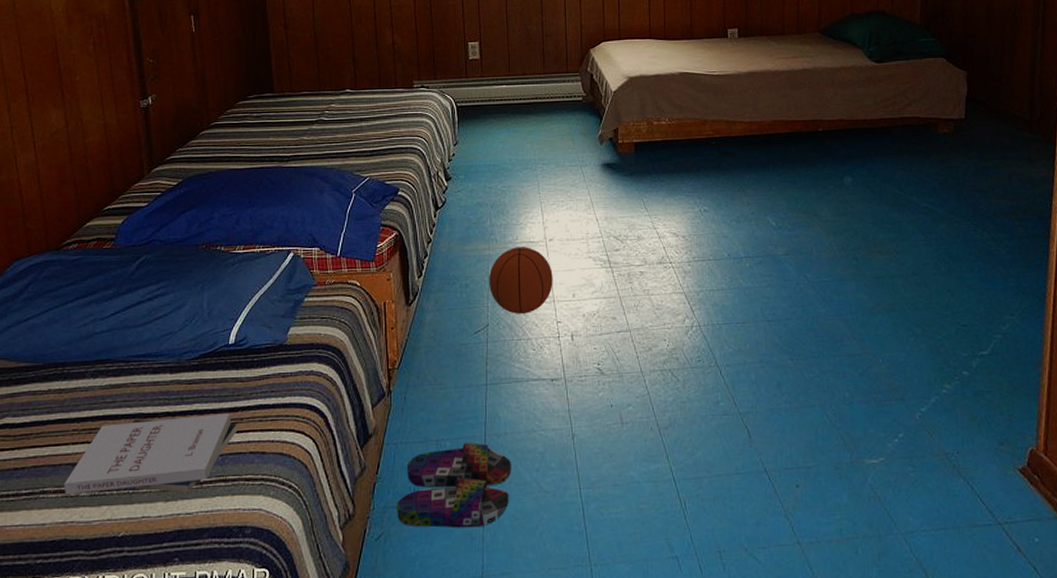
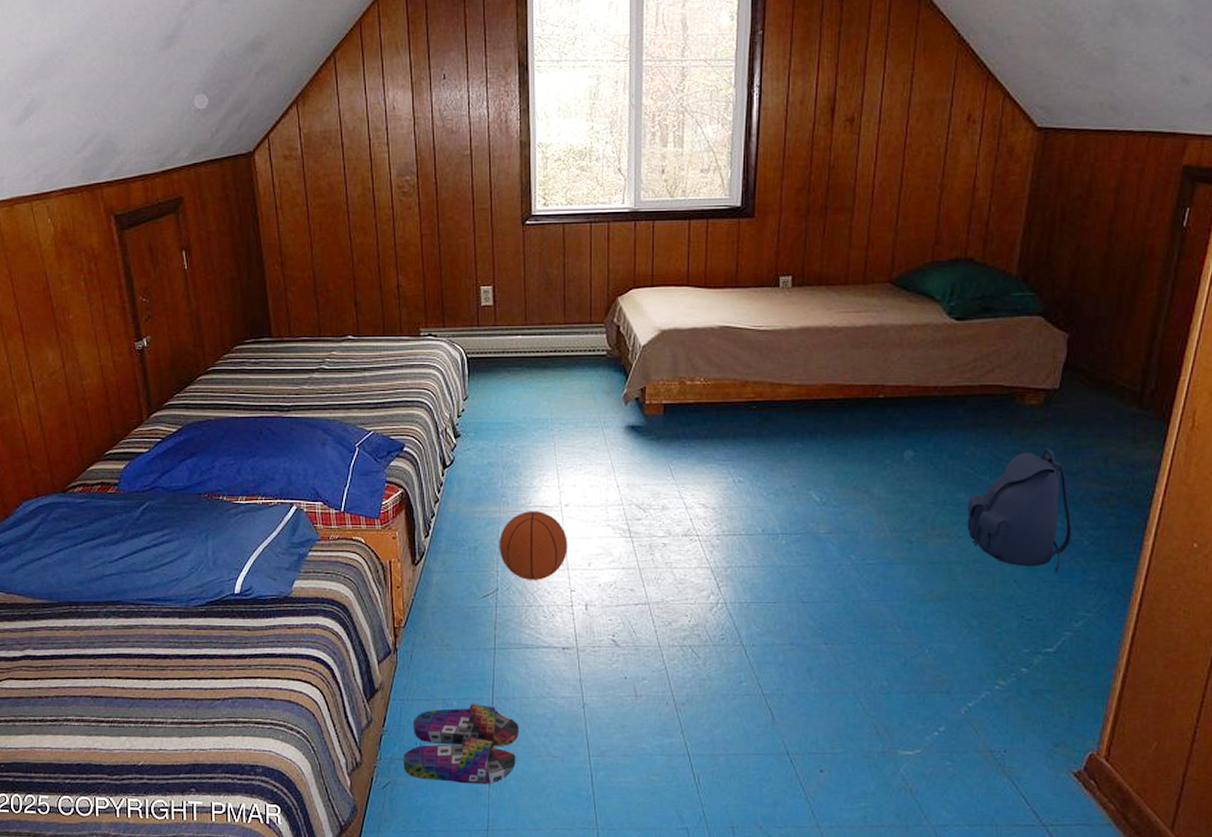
books: present [64,413,238,495] -> none [85,659,246,730]
backpack: none [901,170,991,280] -> present [967,448,1072,572]

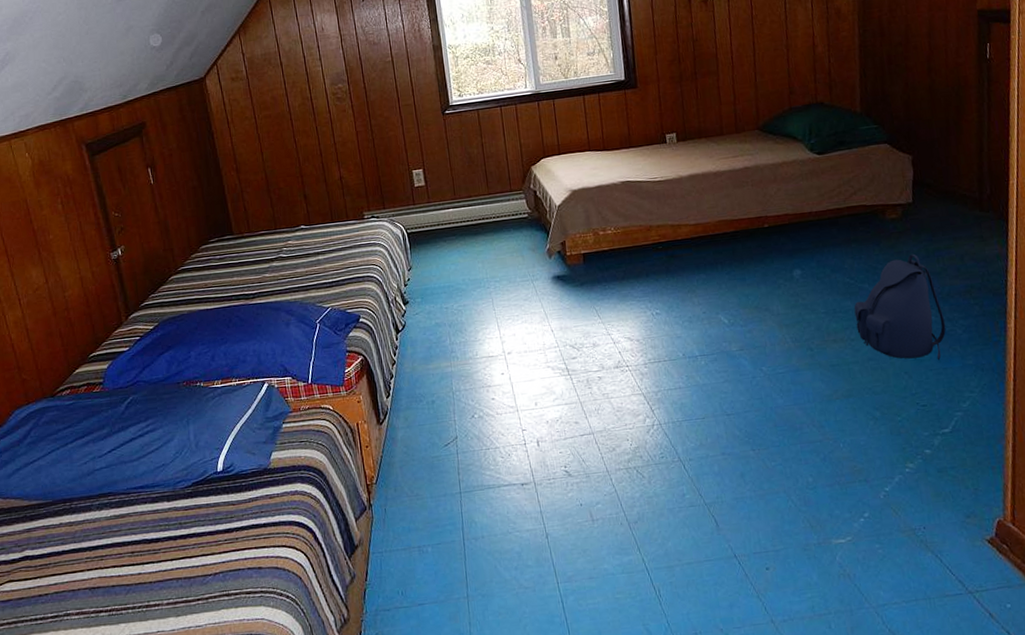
slippers: present [402,703,519,784] -> none [387,546,492,627]
basketball: present [498,511,568,580] -> none [453,361,515,425]

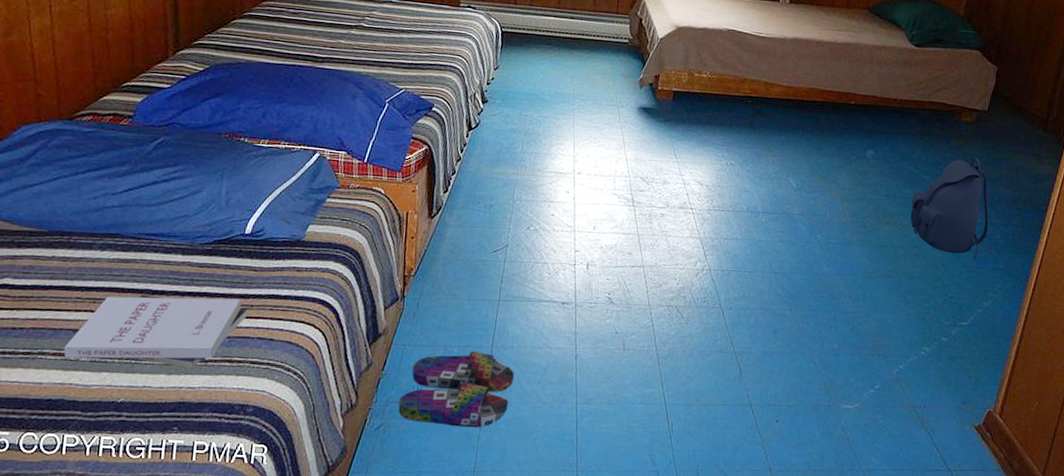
books: none [84,534,235,616] -> present [63,295,248,368]
slippers: none [387,546,492,627] -> present [398,350,514,428]

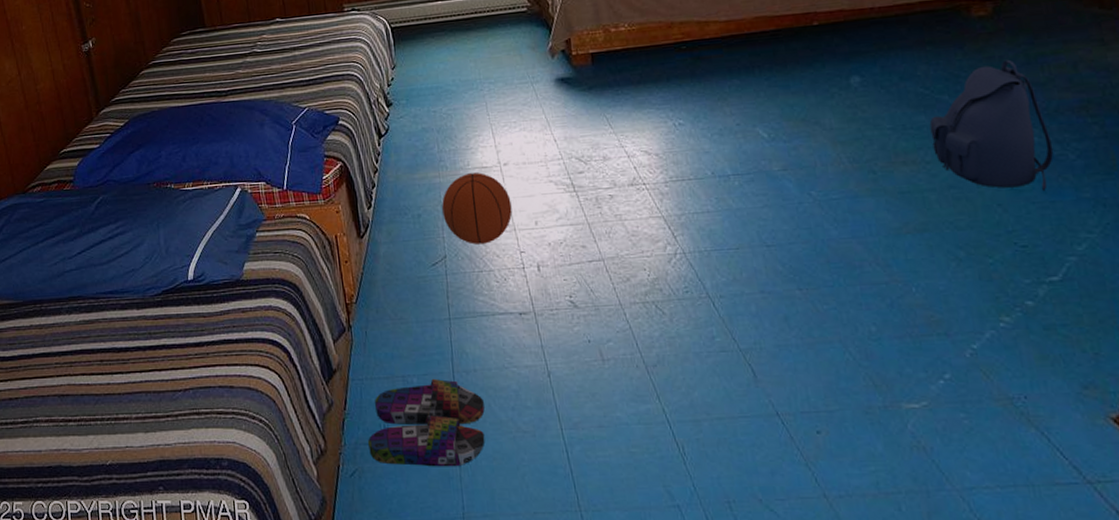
books: present [63,295,248,368] -> none [53,348,205,424]
basketball: none [512,175,577,240] -> present [441,172,512,245]

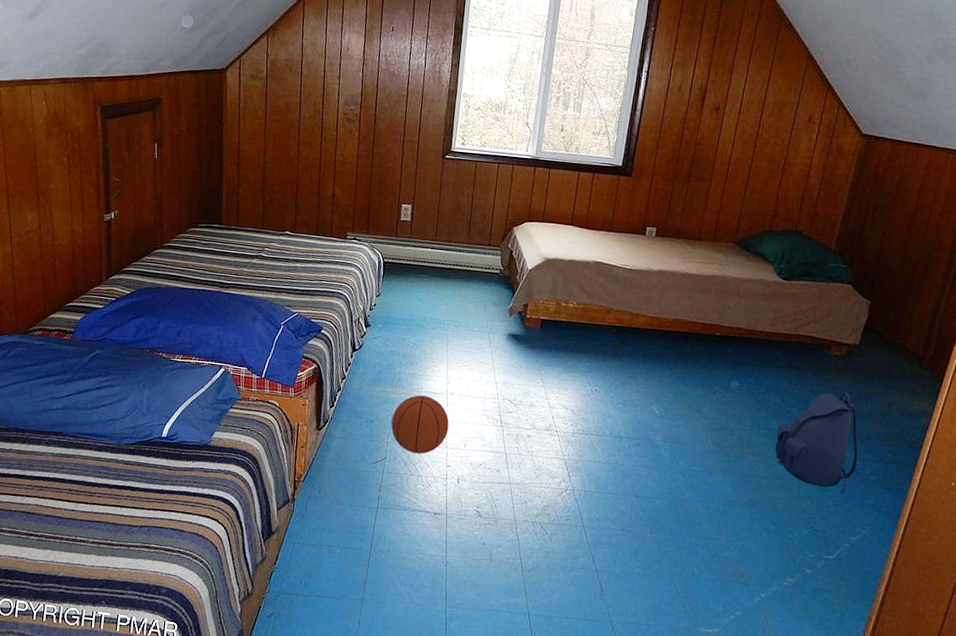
slippers: present [367,378,485,467] -> none [288,551,390,622]

